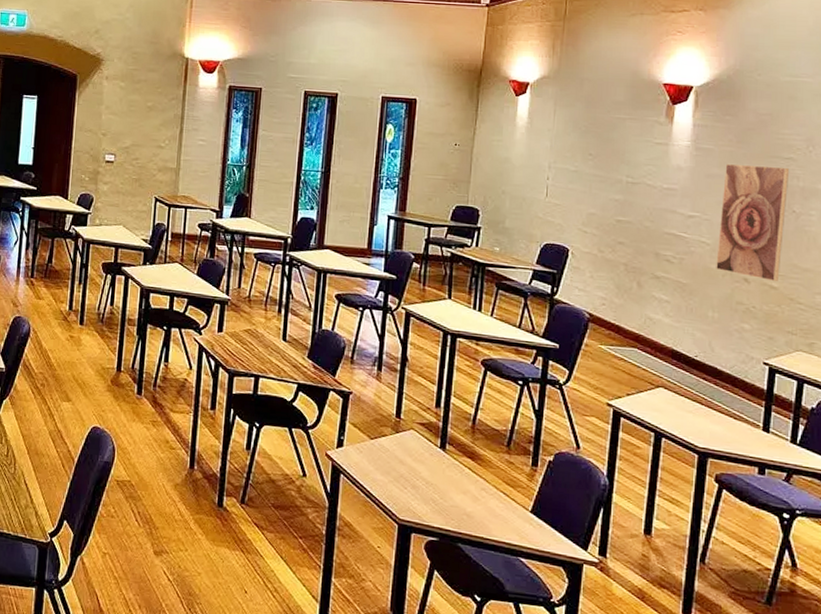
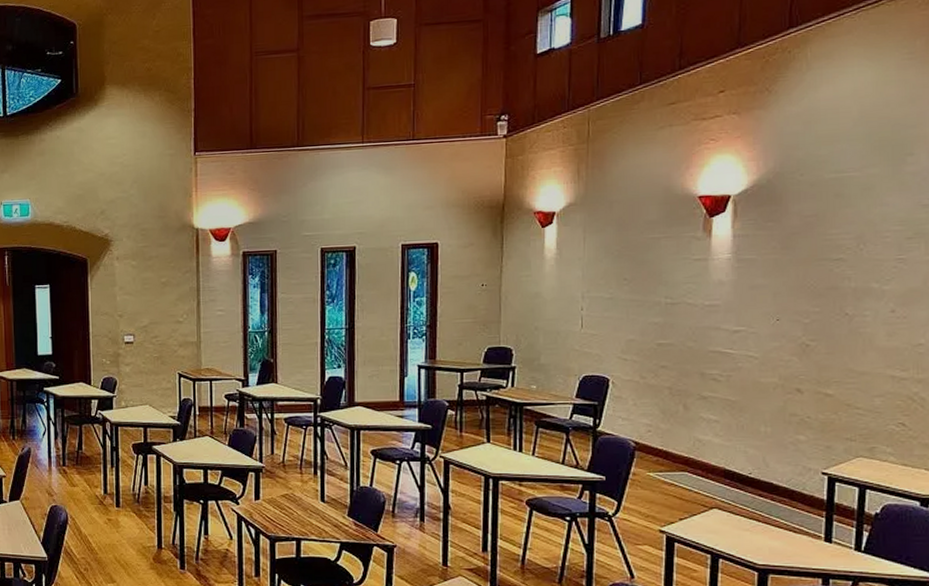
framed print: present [716,163,790,282] -> none [766,269,840,389]

